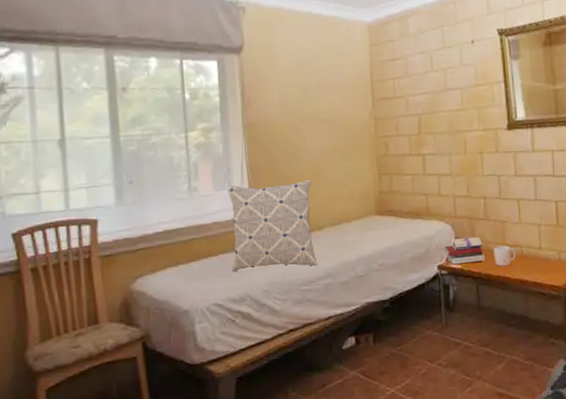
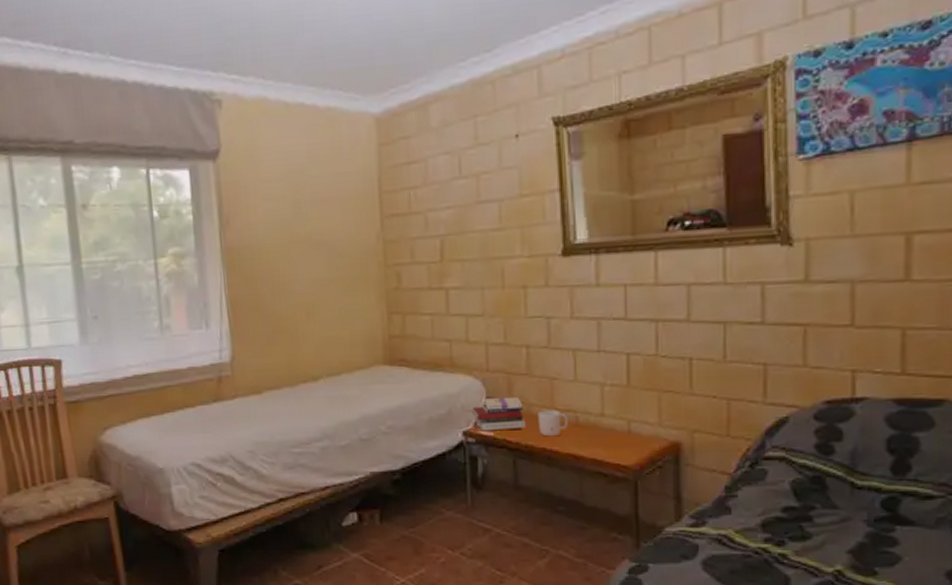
pillow: present [227,179,318,271] -> none [203,318,312,427]

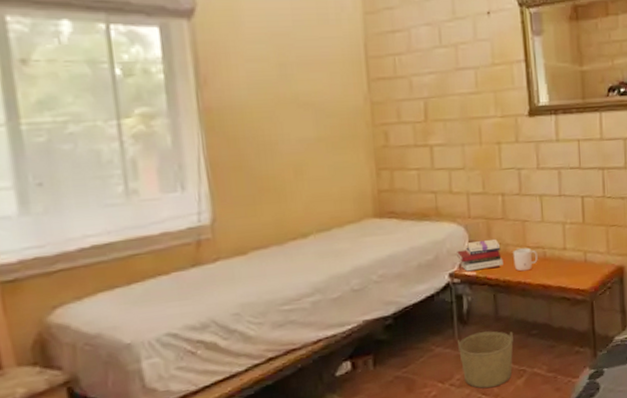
basket: none [471,500,535,564] -> present [458,331,513,389]

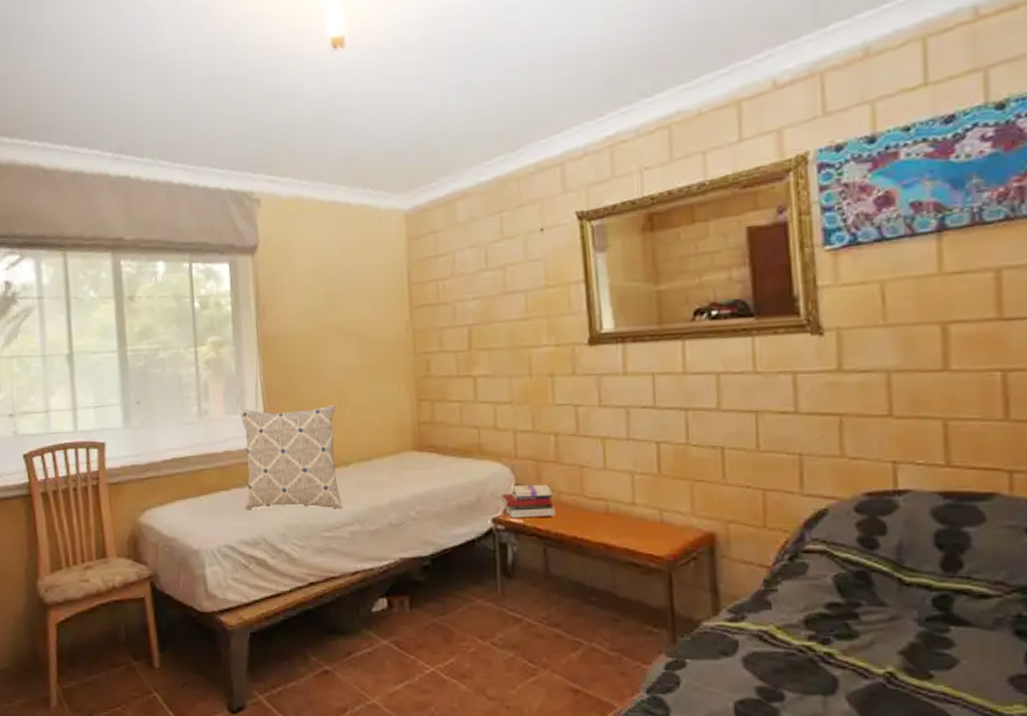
pillow: none [178,177,303,293] -> present [239,404,343,509]
basket: present [458,331,513,389] -> none [501,589,567,656]
mug: present [513,248,538,272] -> none [567,498,599,525]

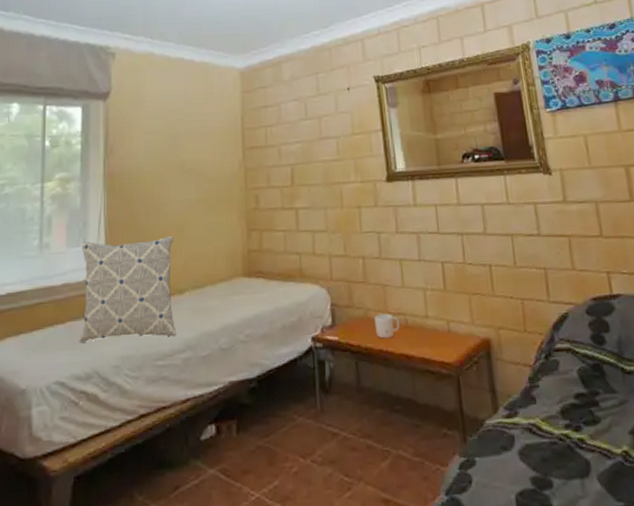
books: present [501,484,556,519] -> none [319,302,365,336]
mug: none [567,498,599,525] -> present [374,314,400,339]

